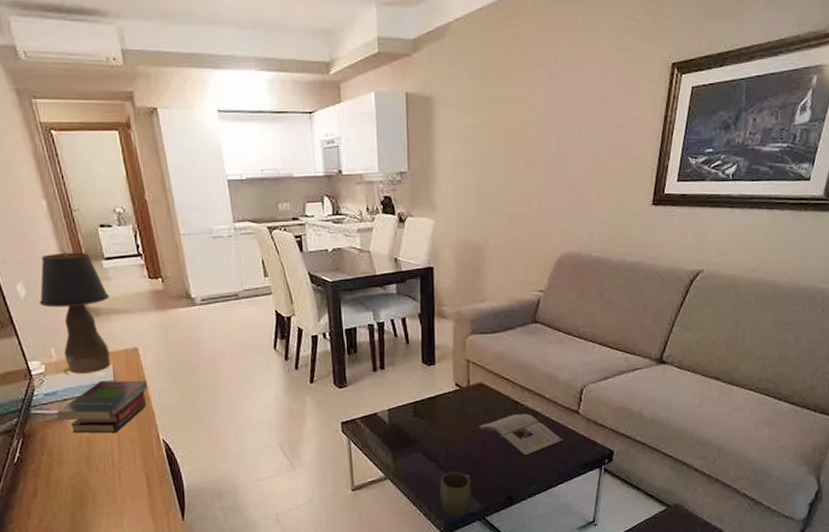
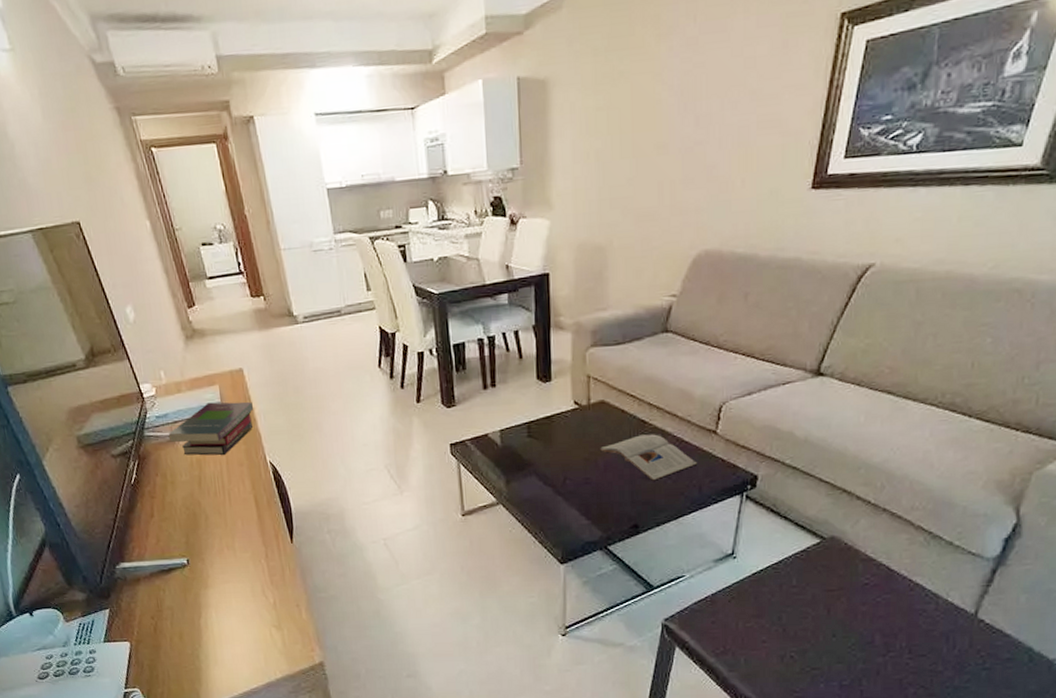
table lamp: present [39,251,111,374] -> none [147,272,218,397]
mug: present [439,471,472,516] -> none [556,497,593,545]

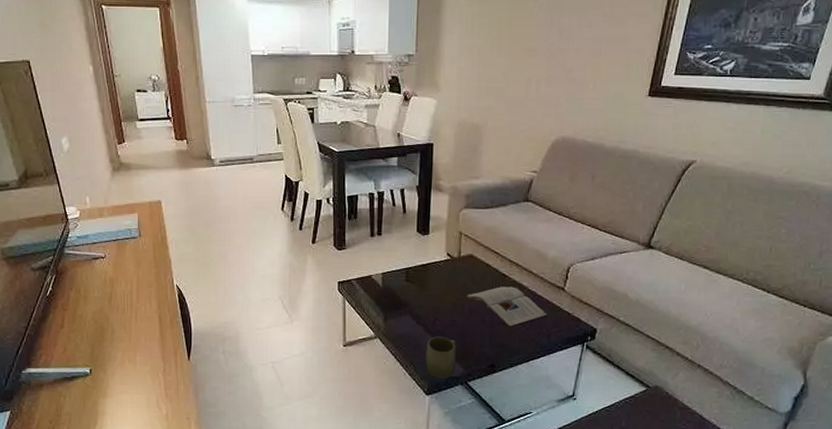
books: present [168,401,254,455] -> none [86,228,167,276]
mug: none [556,497,593,545] -> present [425,336,457,379]

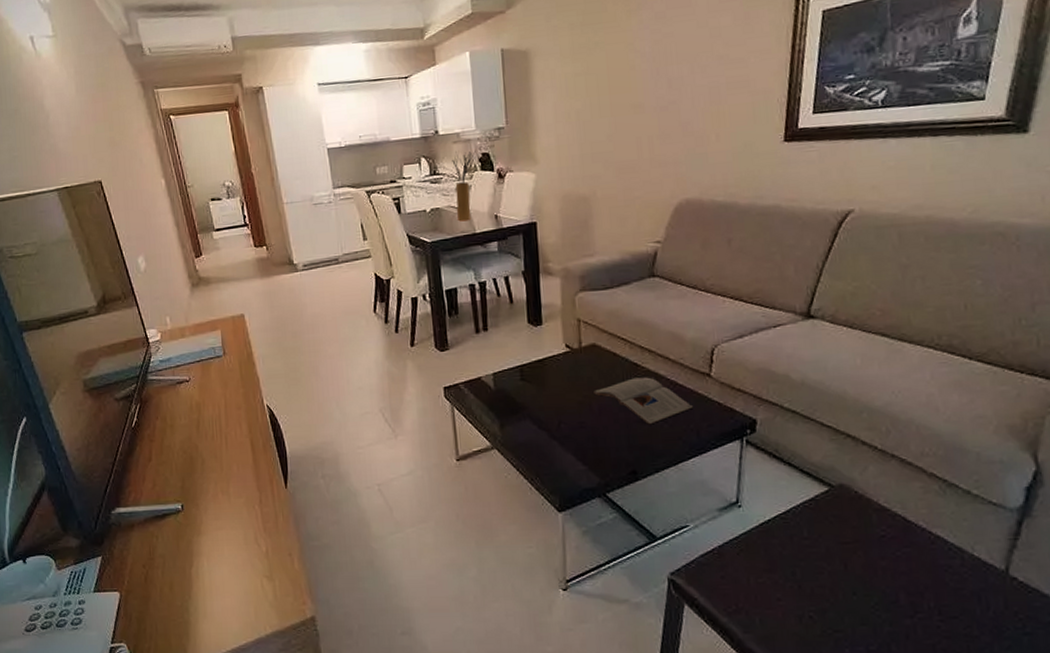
vase: none [363,71,386,136] -> present [452,150,476,222]
mug: present [425,336,457,379] -> none [552,441,590,492]

